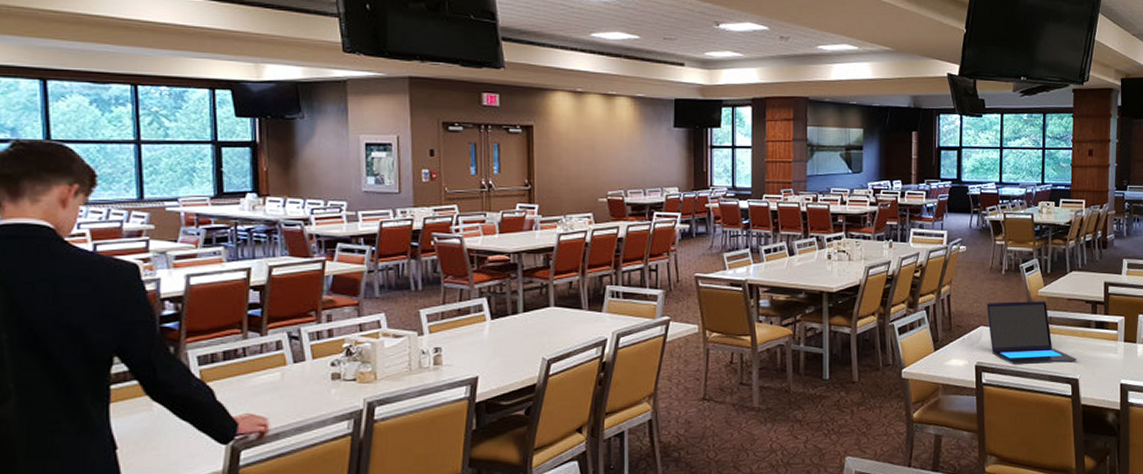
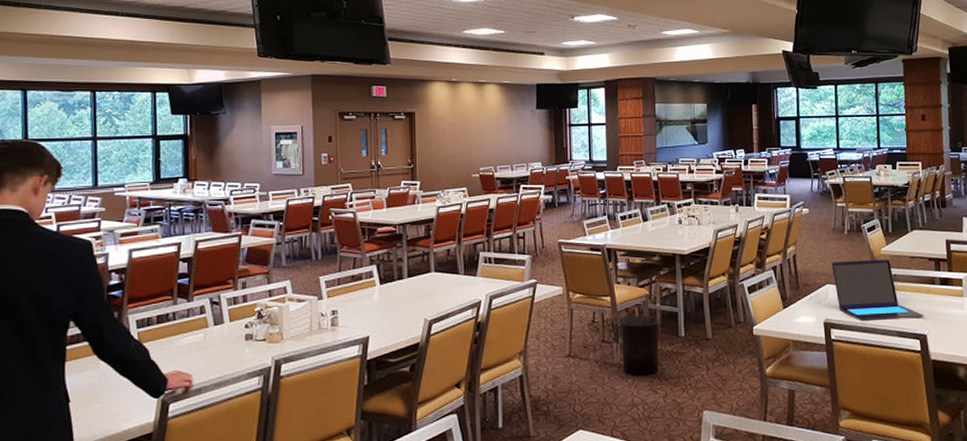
waste bin: none [760,356,804,421] -> present [619,315,660,376]

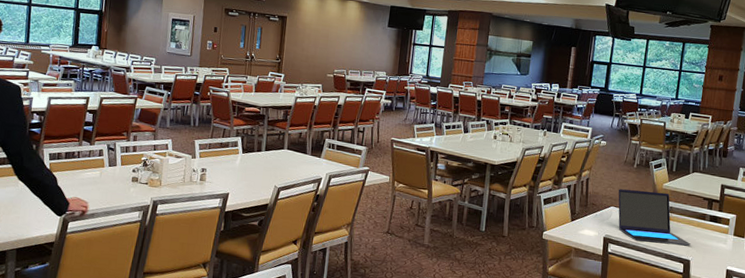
waste bin: present [619,315,660,376] -> none [430,208,466,258]

